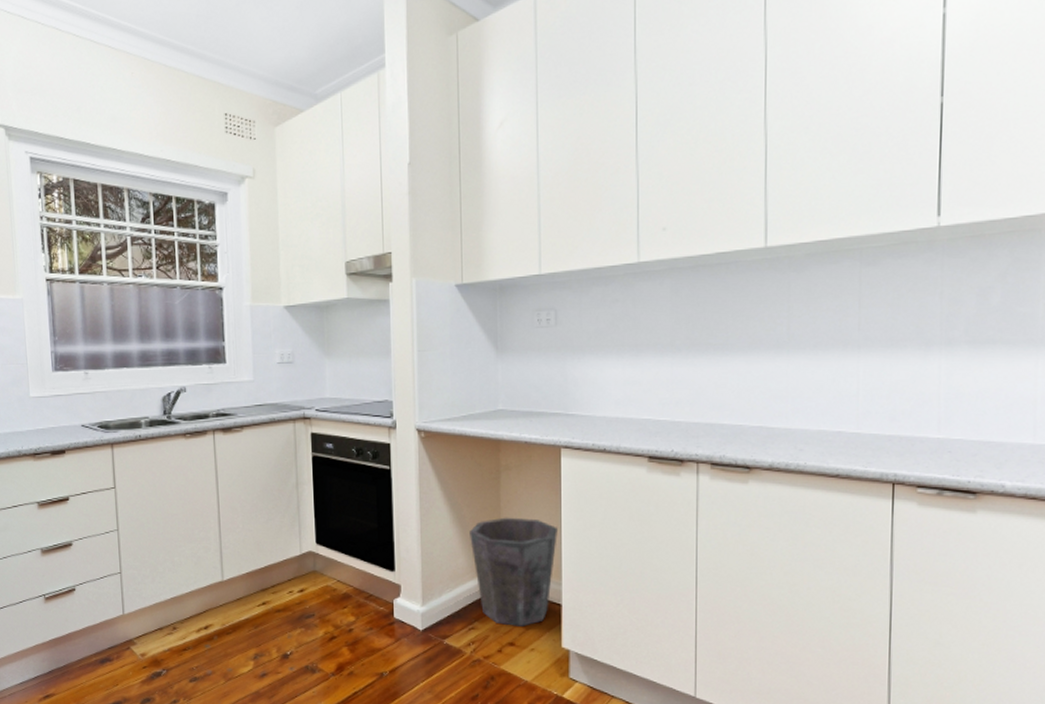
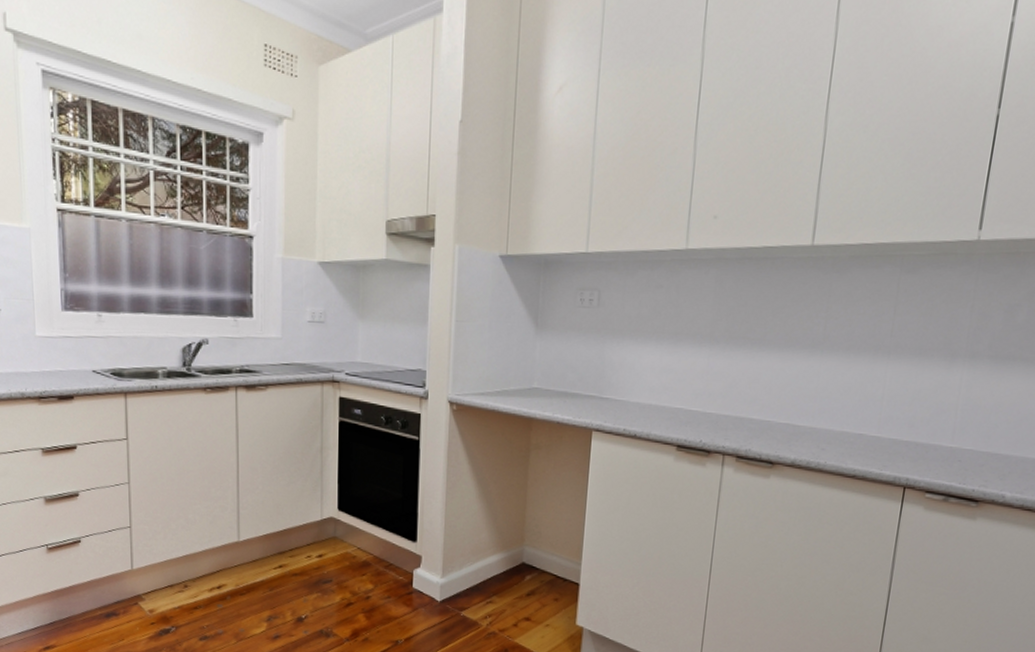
waste bin: present [470,517,557,626] -> none [494,495,582,603]

